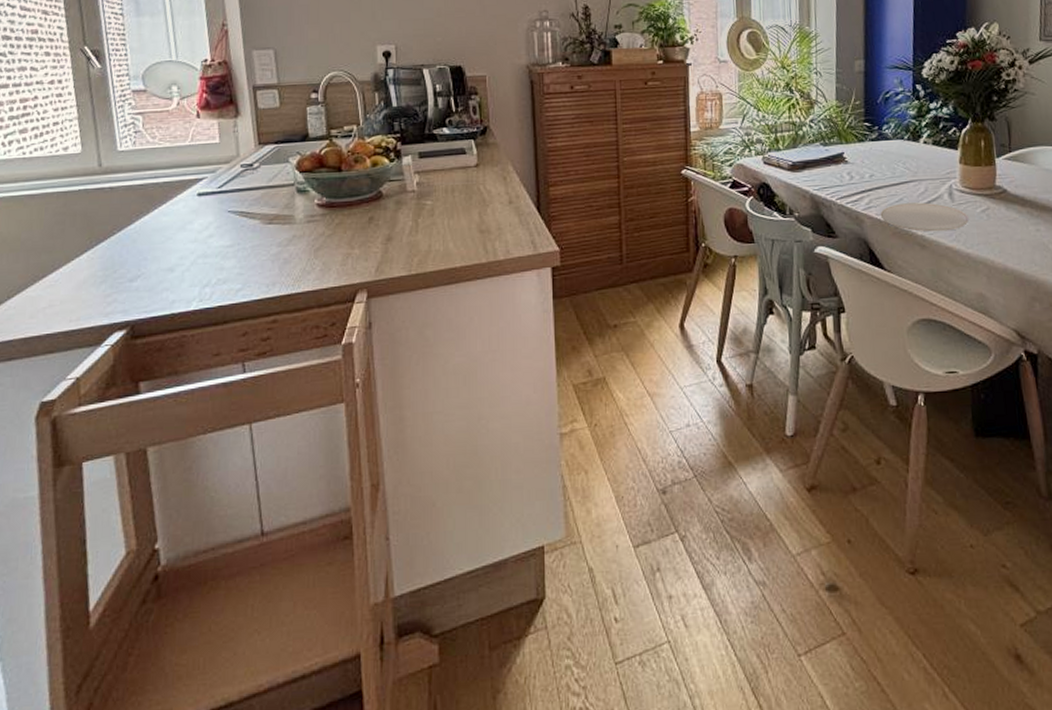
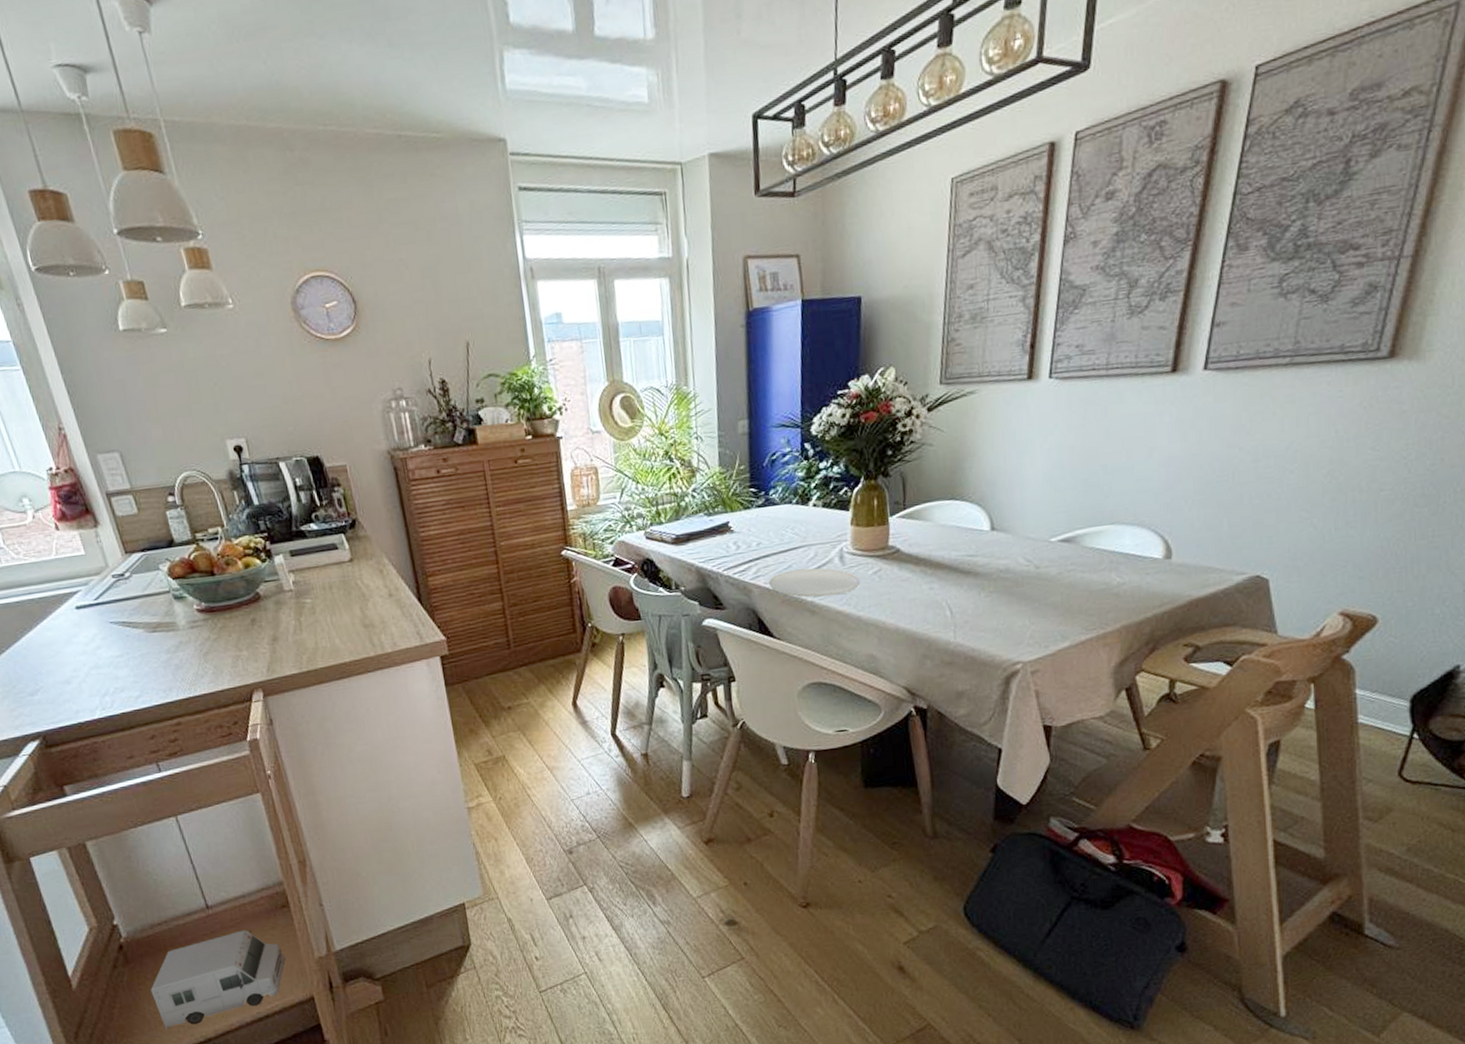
toy truck: none [177,564,337,688] -> present [150,929,286,1030]

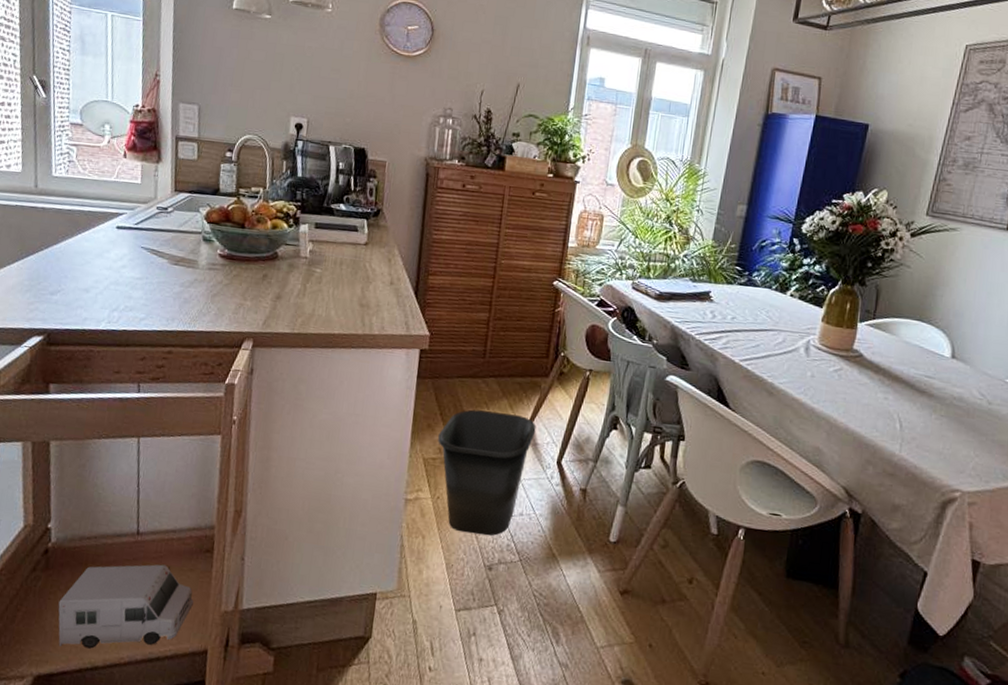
waste bin: none [483,697,582,825] -> present [438,409,536,536]
plate: present [768,568,861,598] -> none [735,349,821,384]

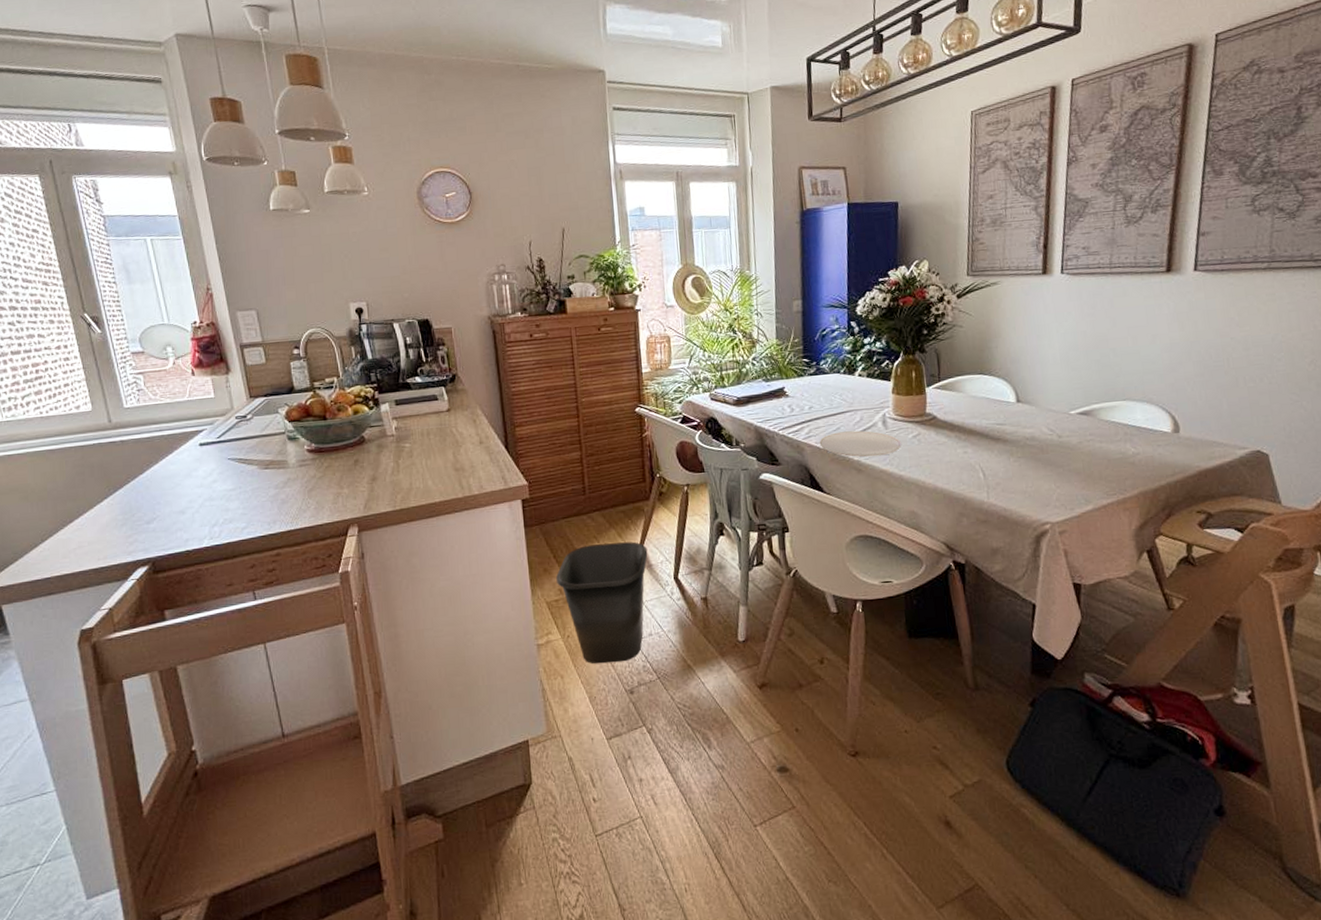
toy truck: present [58,564,194,649] -> none [218,760,352,863]
plate: none [735,349,821,384] -> present [819,430,902,457]

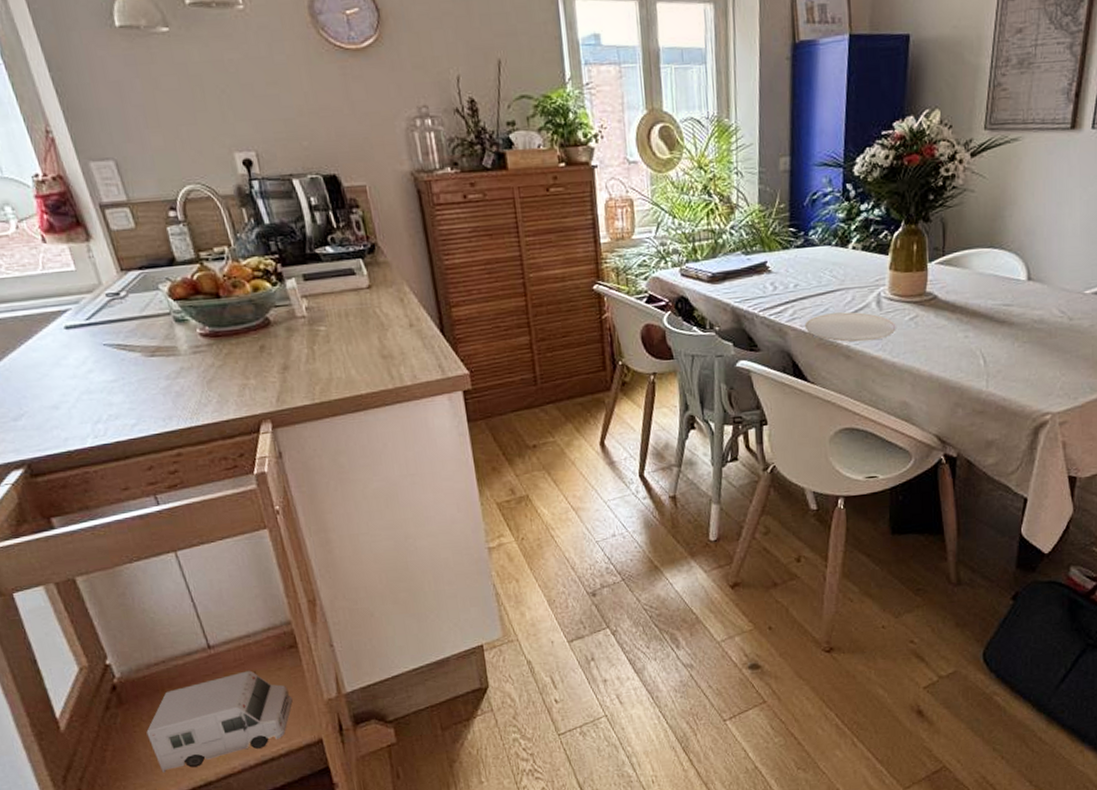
toy truck: none [218,760,352,863] -> present [146,670,293,773]
waste bin: present [556,541,648,664] -> none [506,436,610,567]

